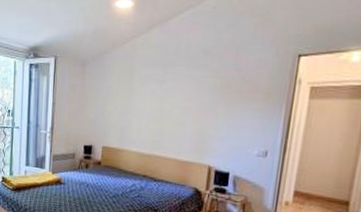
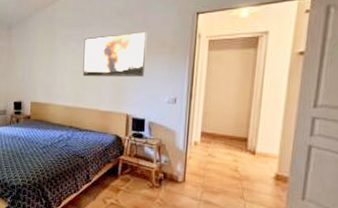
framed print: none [161,74,239,125] -> present [83,31,147,77]

